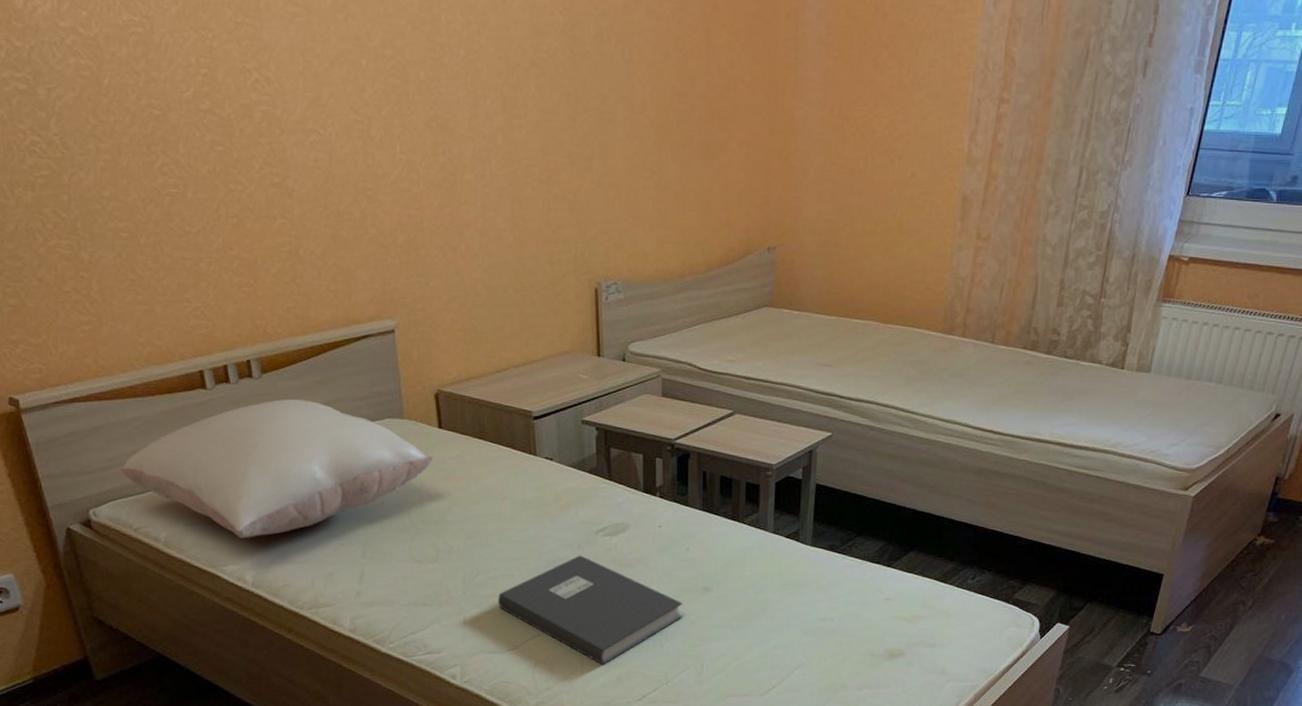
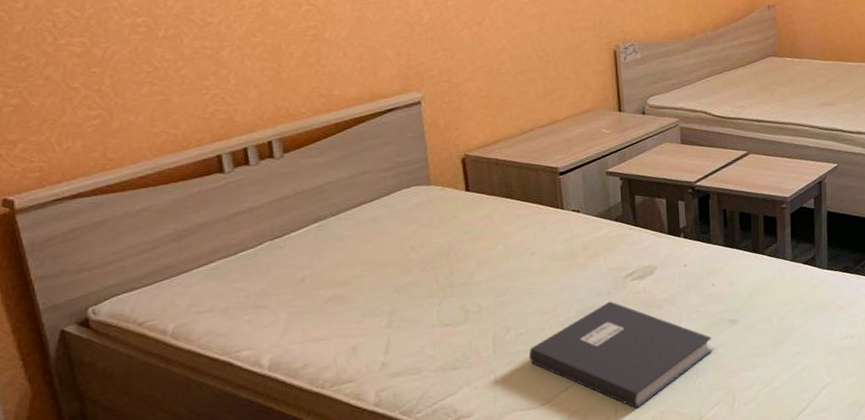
pillow: present [121,399,434,538] -> none [126,175,462,321]

